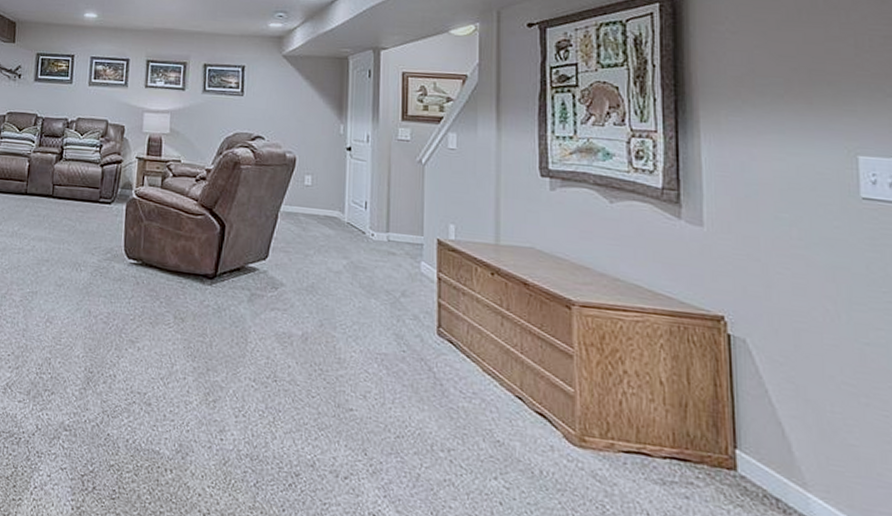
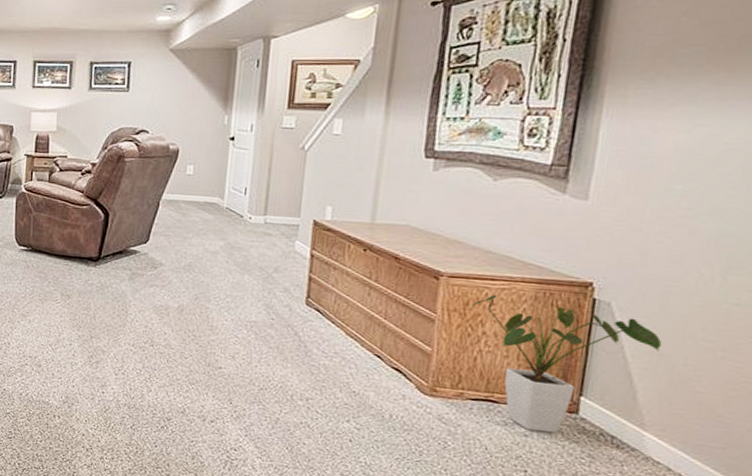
house plant: none [607,327,805,495] -> present [470,294,662,434]

